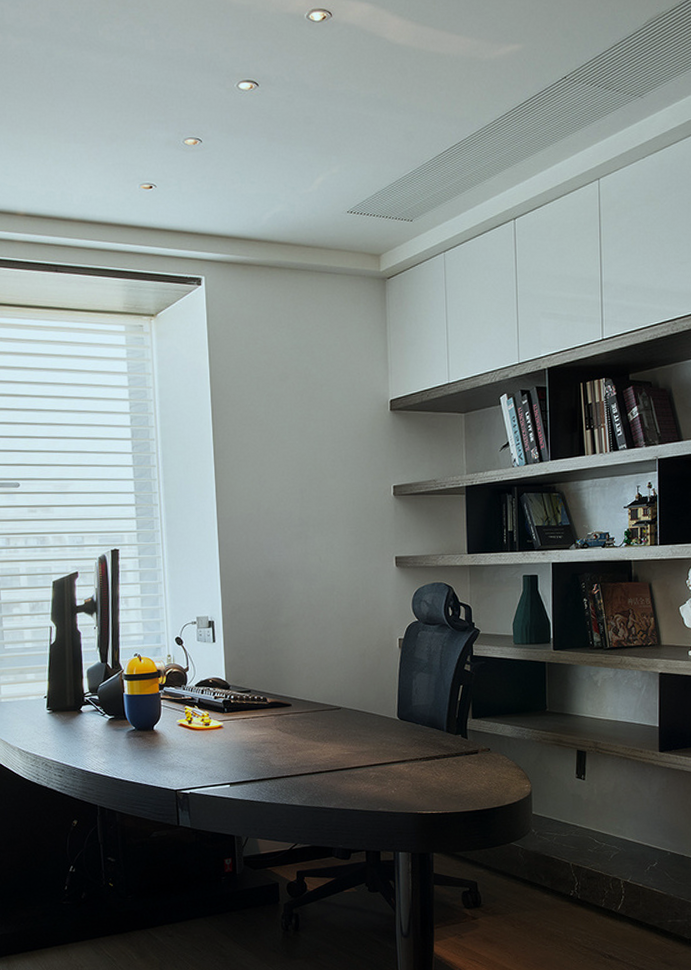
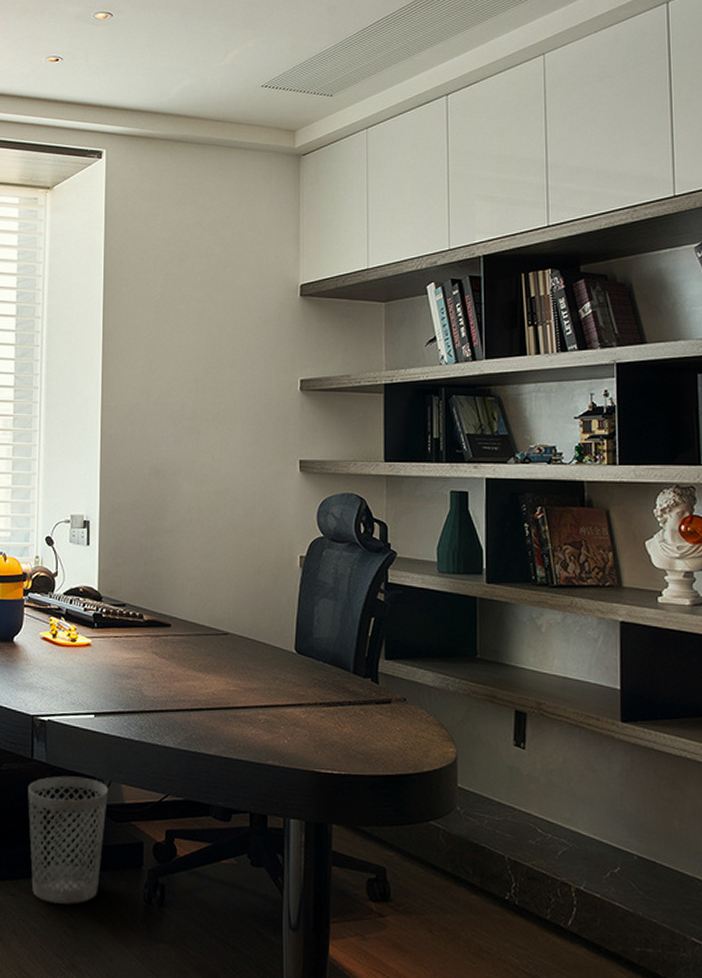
wastebasket: none [177,836,246,939] -> present [28,776,108,904]

